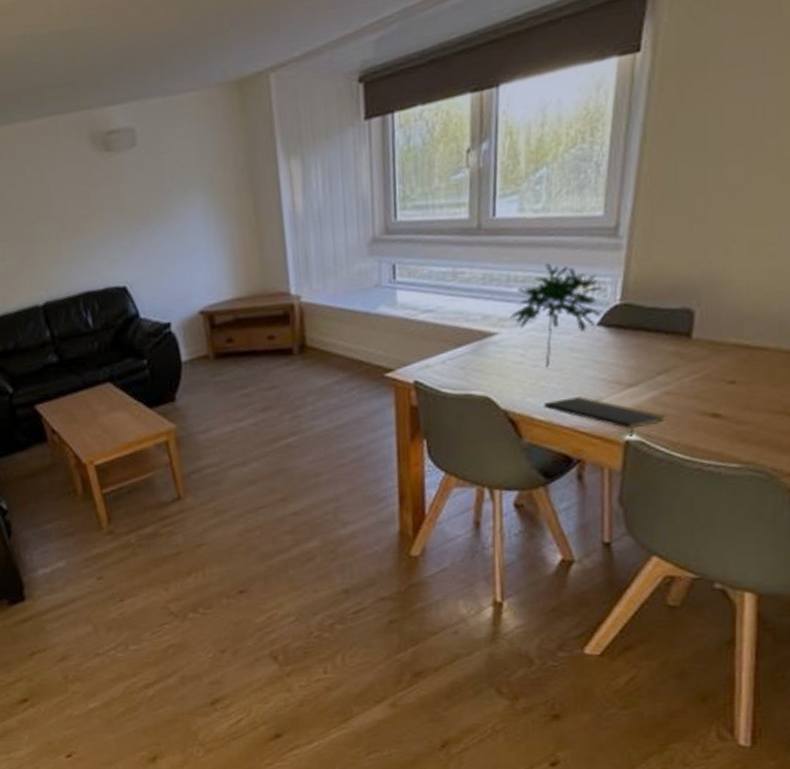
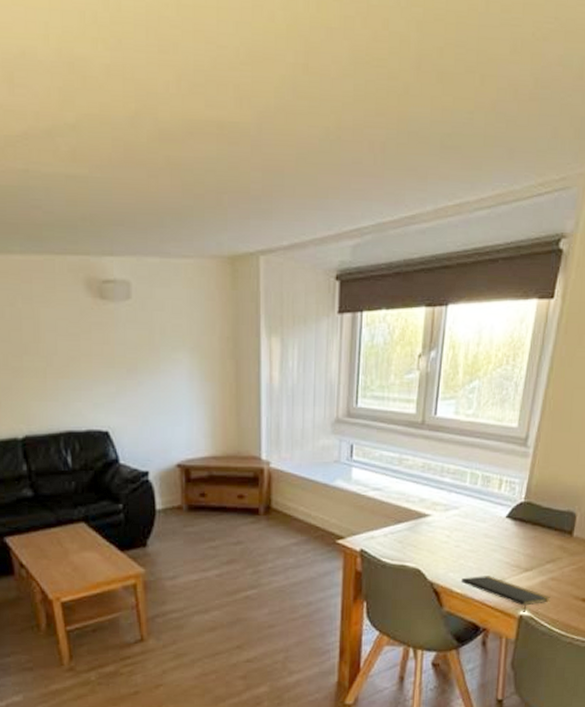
plant: present [510,263,602,366] -> none [441,461,511,547]

